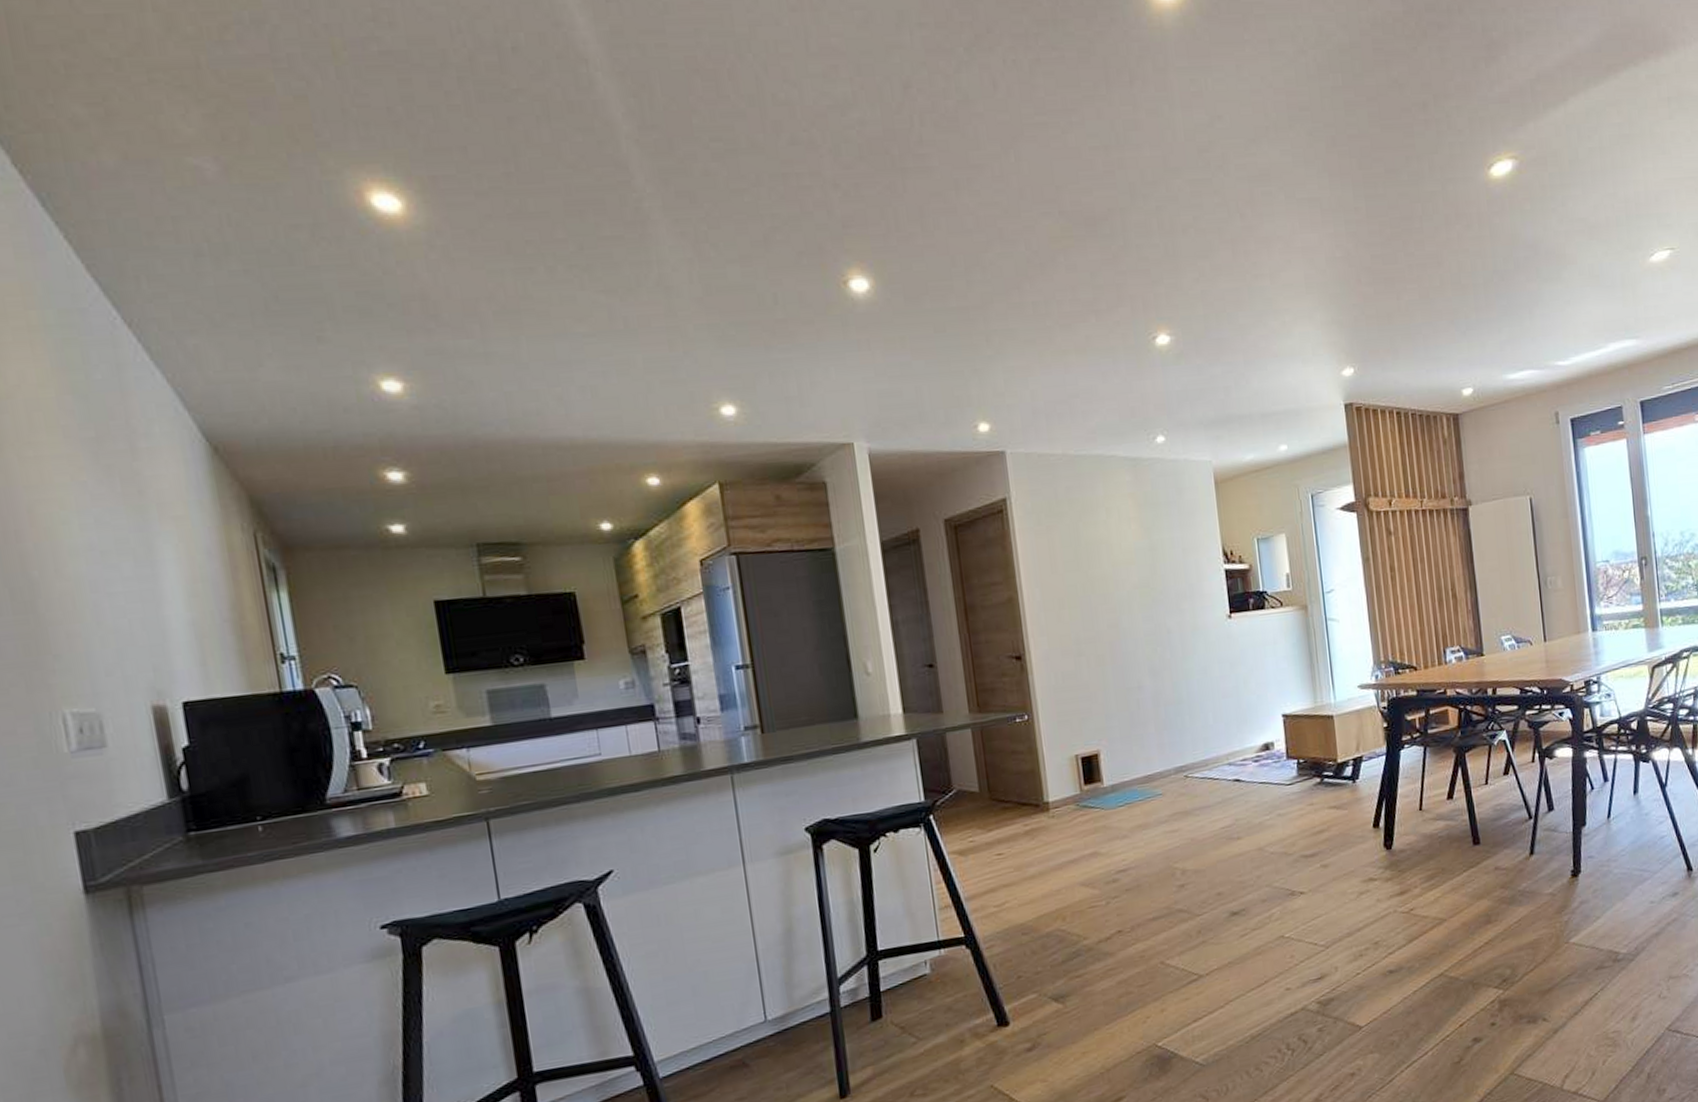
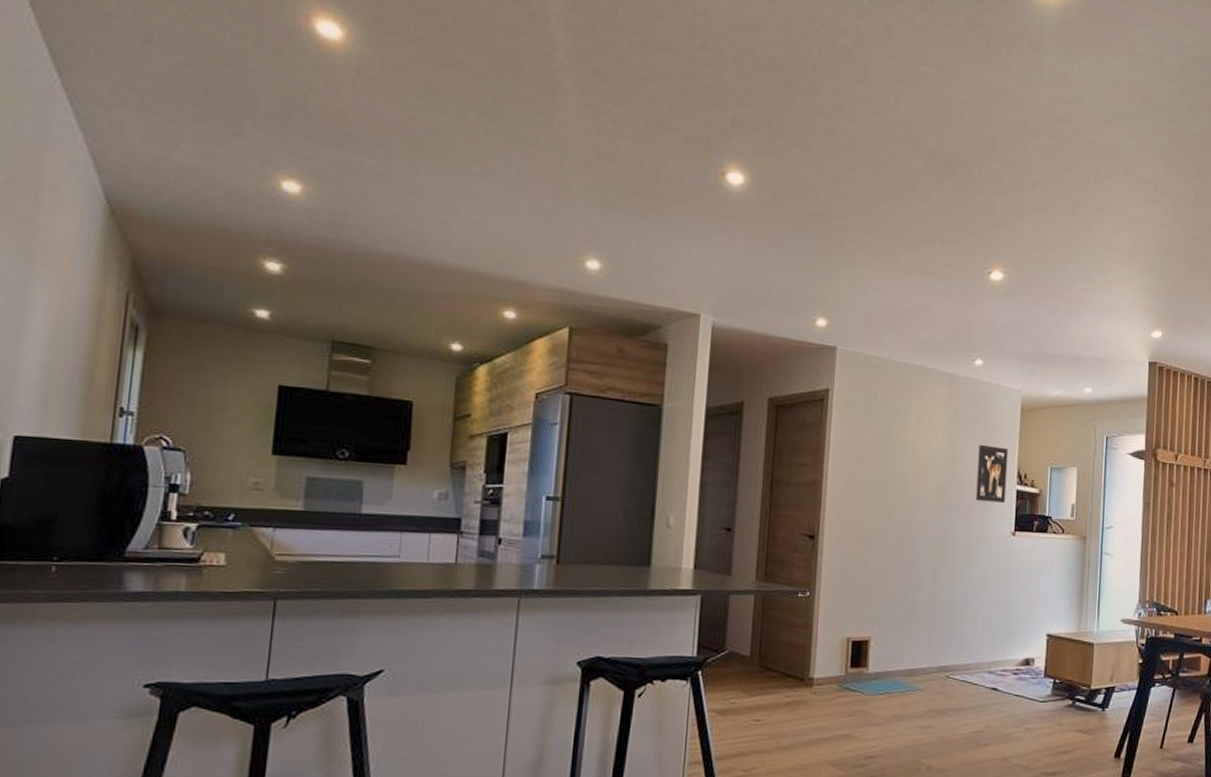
wall art: none [1176,526,1215,589] -> present [975,444,1009,503]

